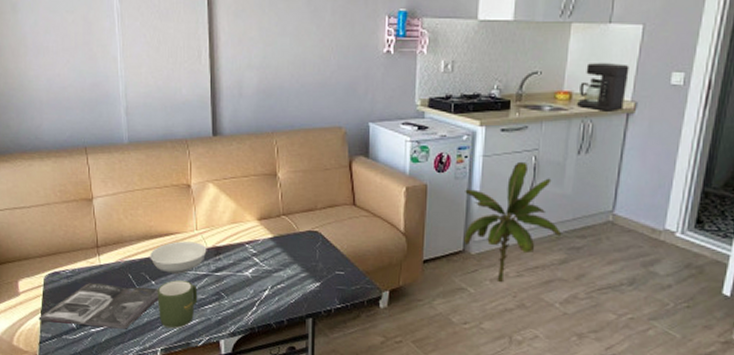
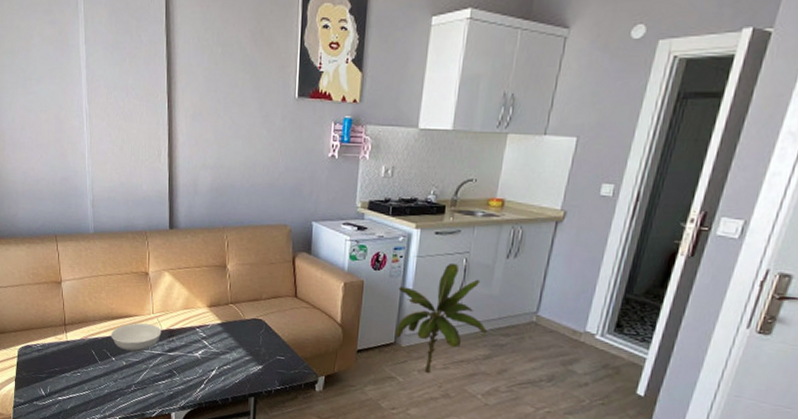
magazine: present [38,282,158,329] -> none [13,356,118,399]
mug: present [157,279,198,329] -> none [117,357,153,401]
coffee maker: present [577,62,630,112] -> none [509,172,561,219]

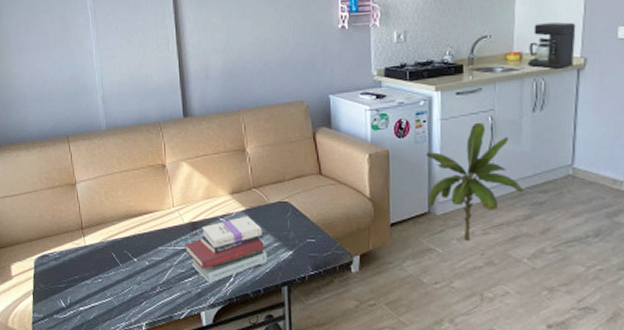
bowl: present [111,323,162,352] -> none [131,219,184,250]
books: none [161,328,238,387] -> present [185,216,268,283]
coffee maker: none [509,172,561,219] -> present [528,21,576,69]

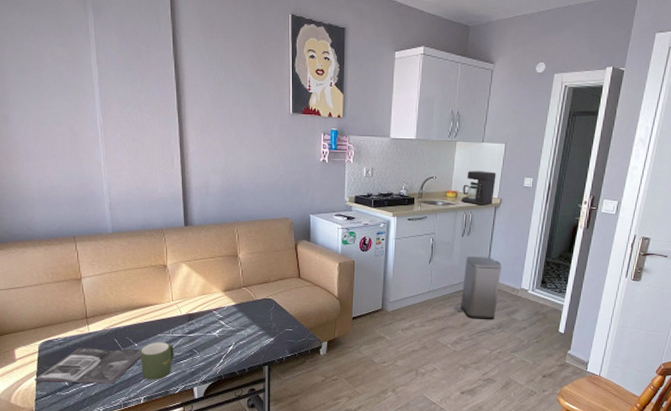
magazine: none [31,262,141,306] -> present [34,347,141,384]
mug: none [139,255,178,304] -> present [139,341,174,381]
books: present [185,216,268,283] -> none [182,309,253,364]
plant: present [426,122,524,240] -> none [382,242,452,331]
pedal bin: none [530,138,594,224] -> present [455,257,501,319]

